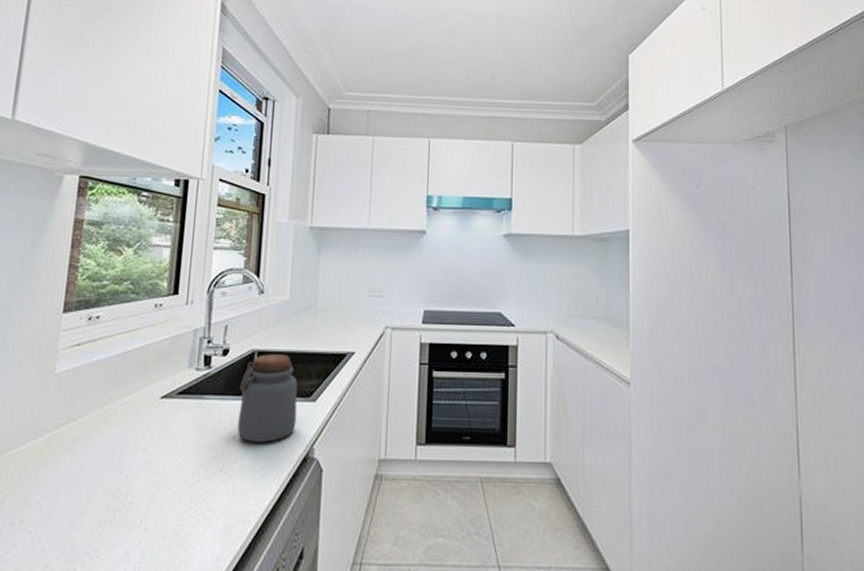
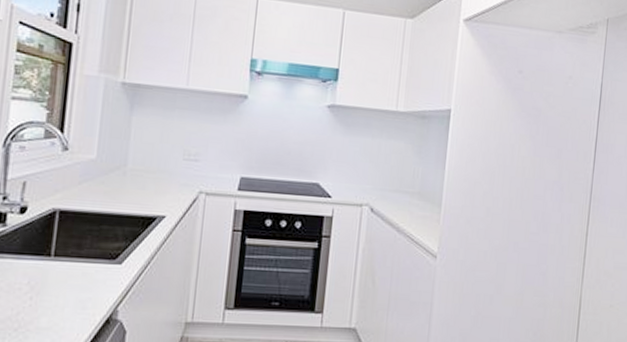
jar: present [237,354,298,443] -> none [35,214,103,304]

